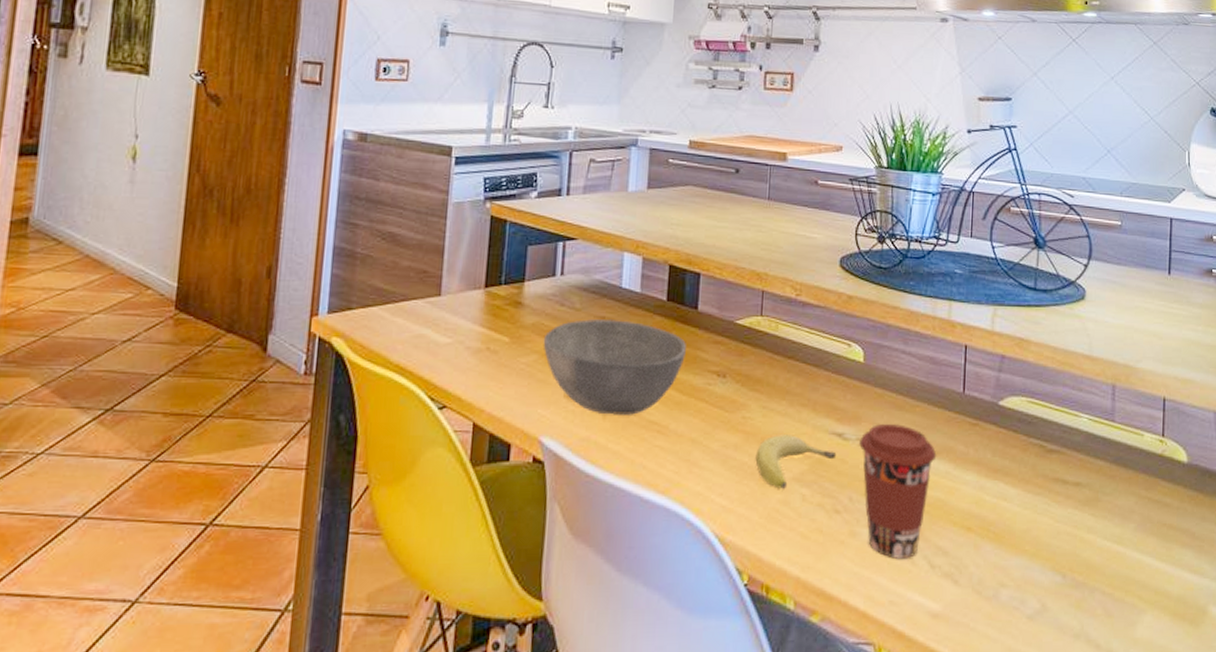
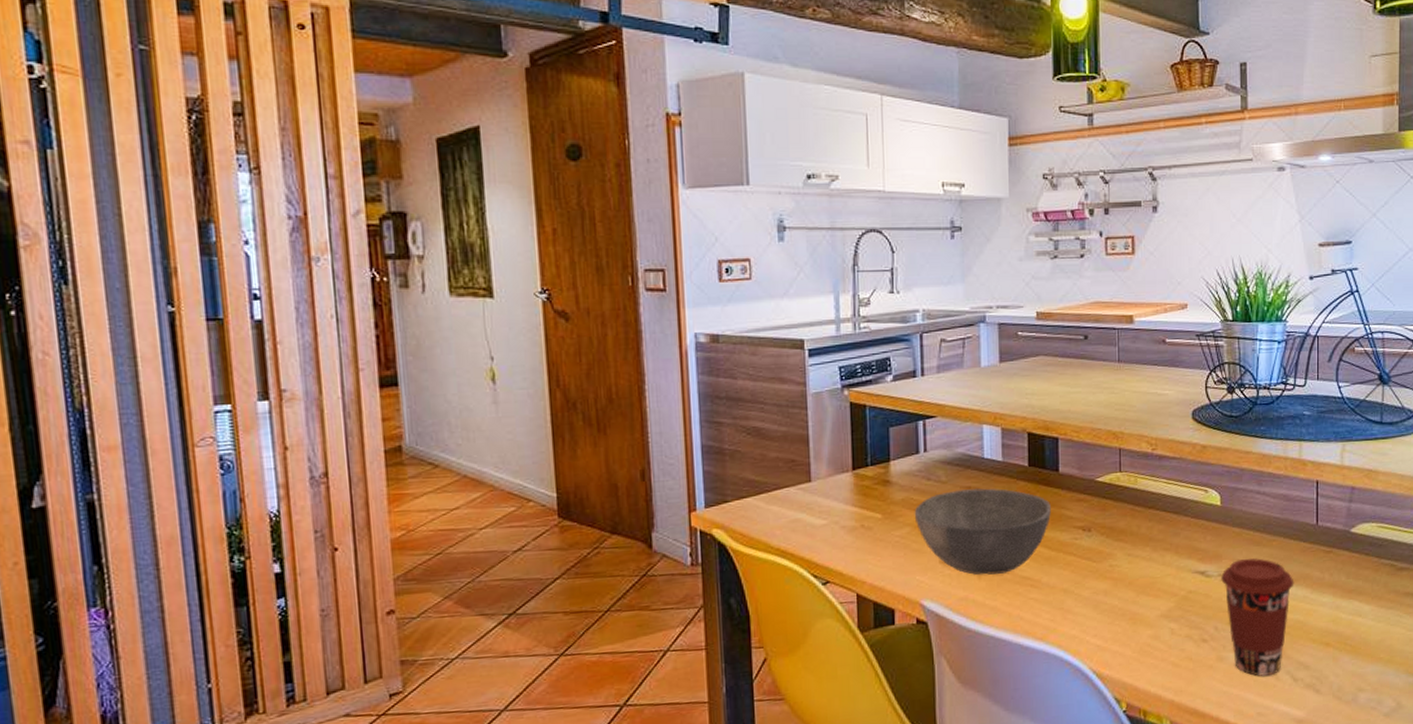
fruit: present [755,435,837,489] -> none [1125,577,1201,626]

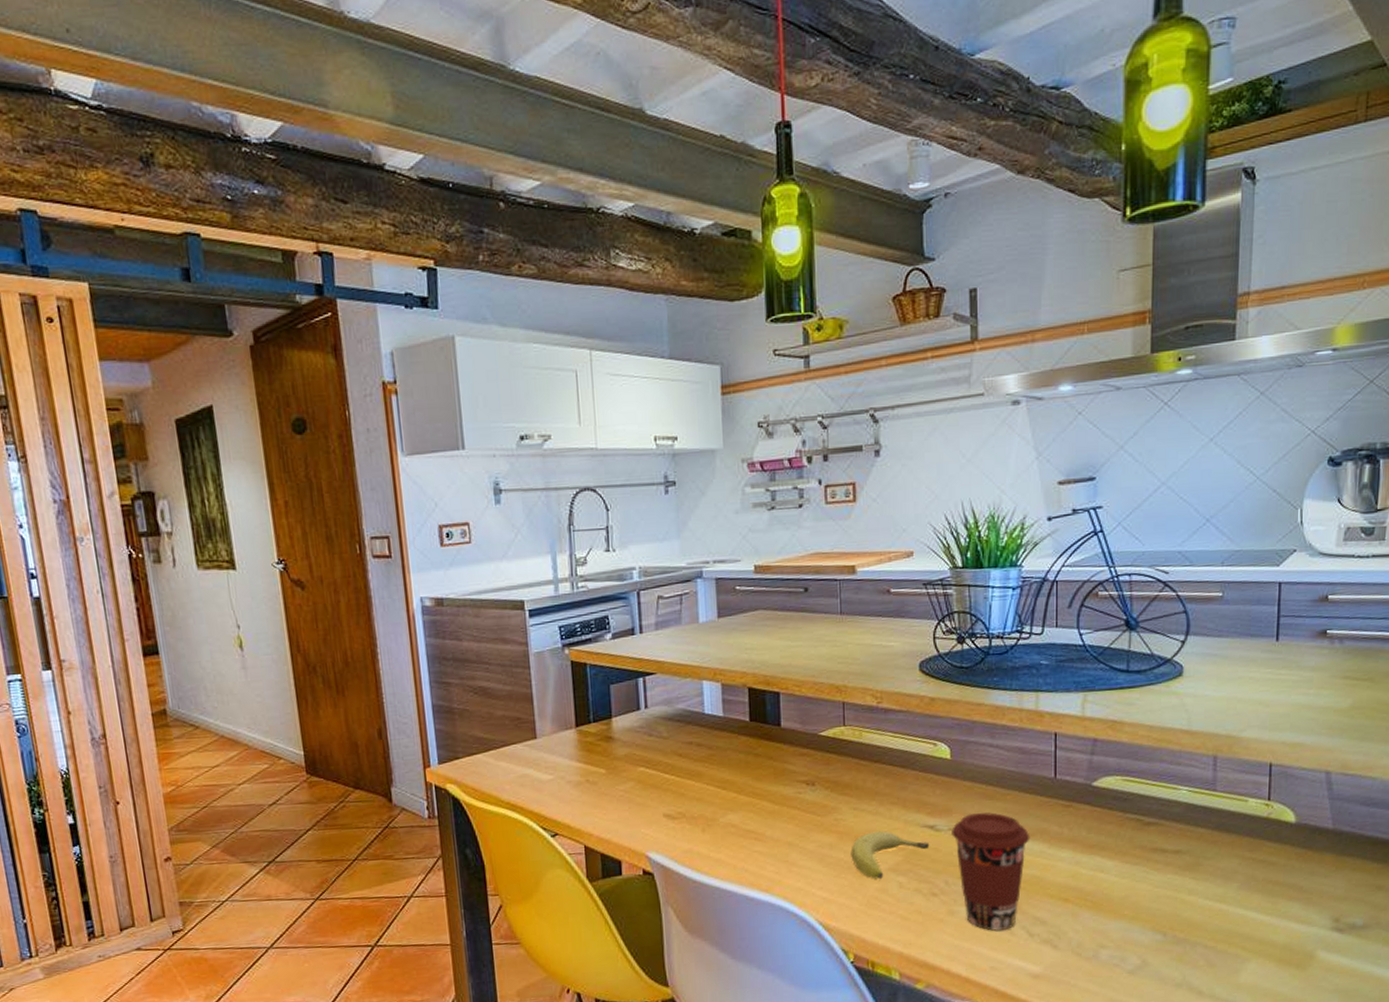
bowl: present [914,488,1051,575] -> none [637,743,774,829]
fruit: none [1125,577,1201,626] -> present [850,831,930,879]

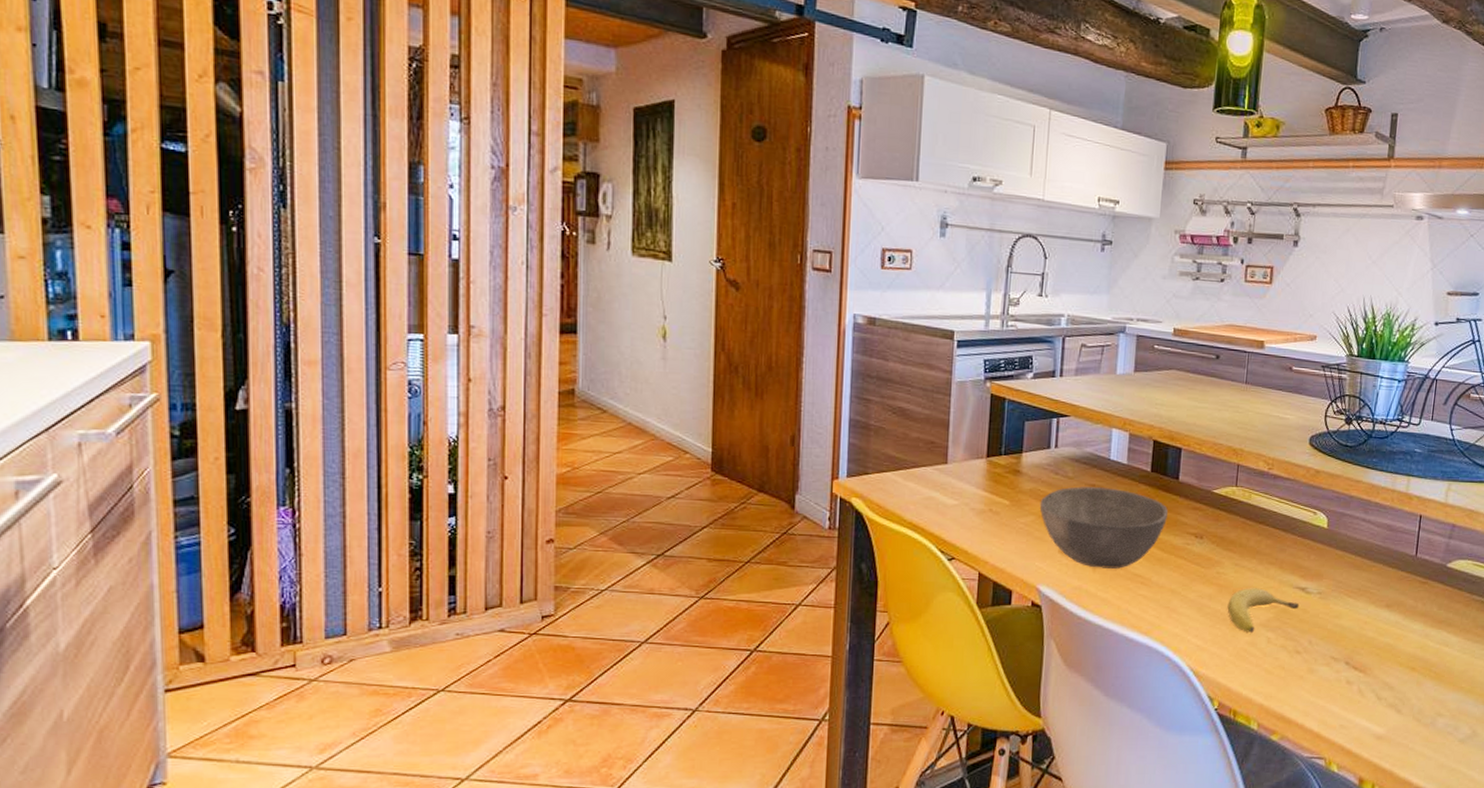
bowl: none [637,743,774,829] -> present [1039,486,1168,569]
coffee cup: present [952,812,1030,932] -> none [1320,580,1389,692]

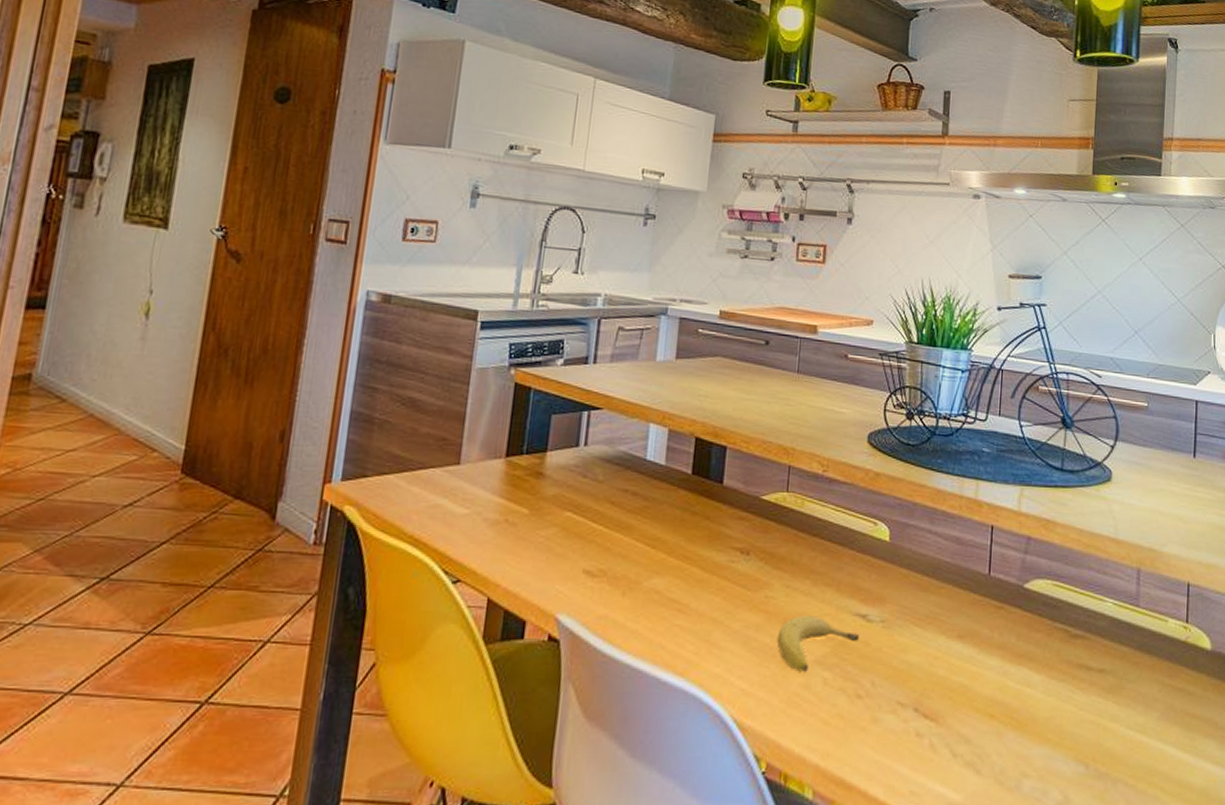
bowl: present [1039,486,1168,569] -> none [563,492,710,592]

